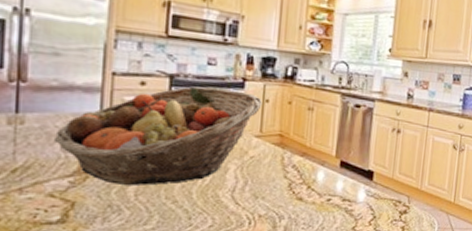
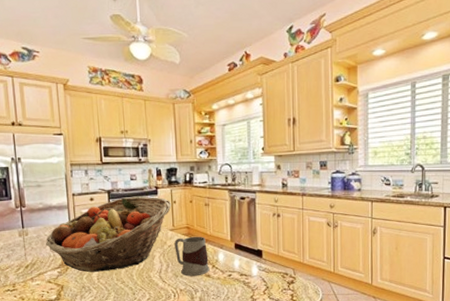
mug: none [258,147,304,199] -> present [174,236,210,276]

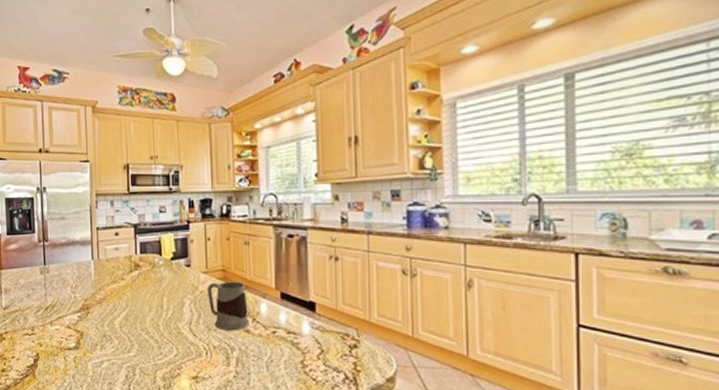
fruit basket: present [46,197,172,272] -> none [67,232,205,319]

